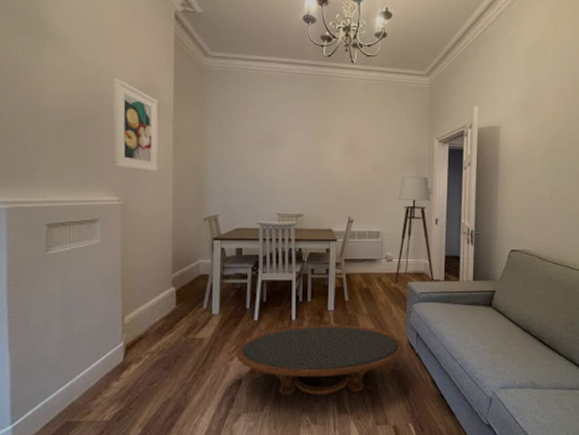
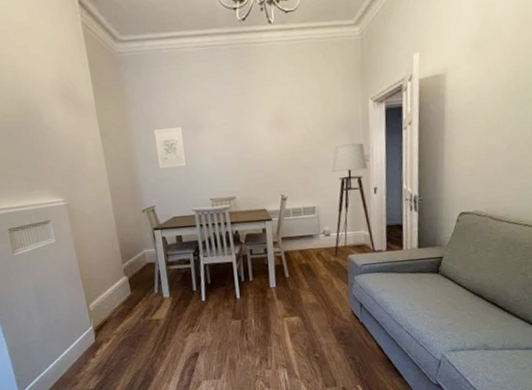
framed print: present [113,78,159,172] -> none [35,80,92,171]
wall art: none [229,140,259,179] -> present [153,127,187,169]
coffee table: present [235,324,404,396] -> none [189,299,348,365]

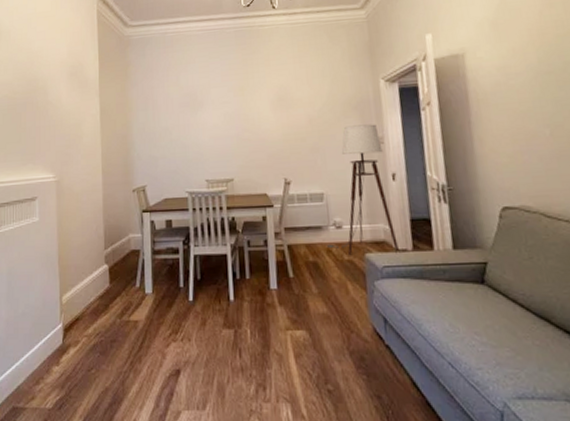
wall art: present [153,127,187,169] -> none [152,105,184,147]

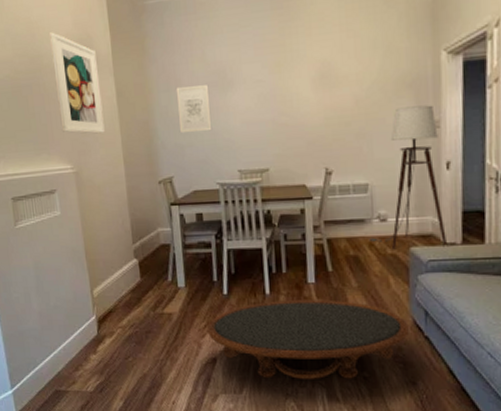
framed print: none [47,60,87,146] -> present [50,32,105,134]
wall art: none [152,105,184,147] -> present [175,85,212,134]
coffee table: none [171,306,370,394] -> present [206,299,409,380]

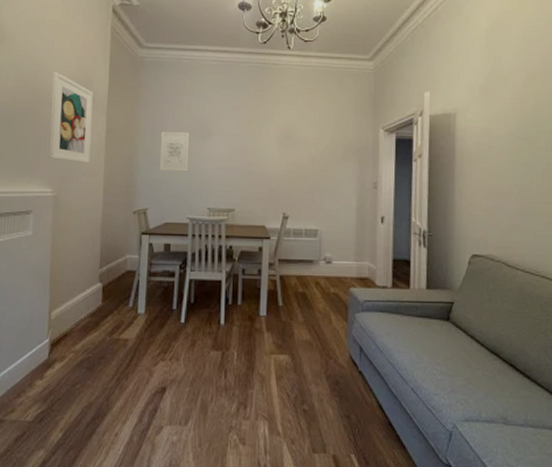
coffee table: present [206,299,409,380] -> none [160,331,345,413]
floor lamp: present [370,105,448,250] -> none [316,169,381,290]

